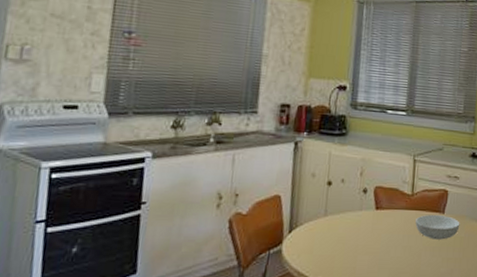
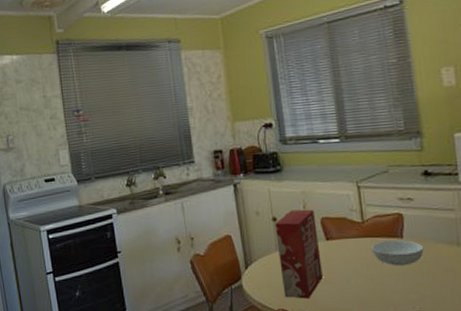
cereal box: none [323,176,370,268] -> present [275,209,323,299]

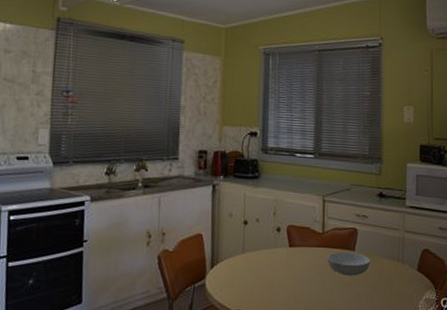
cereal box: present [275,209,323,299] -> none [243,215,283,301]

